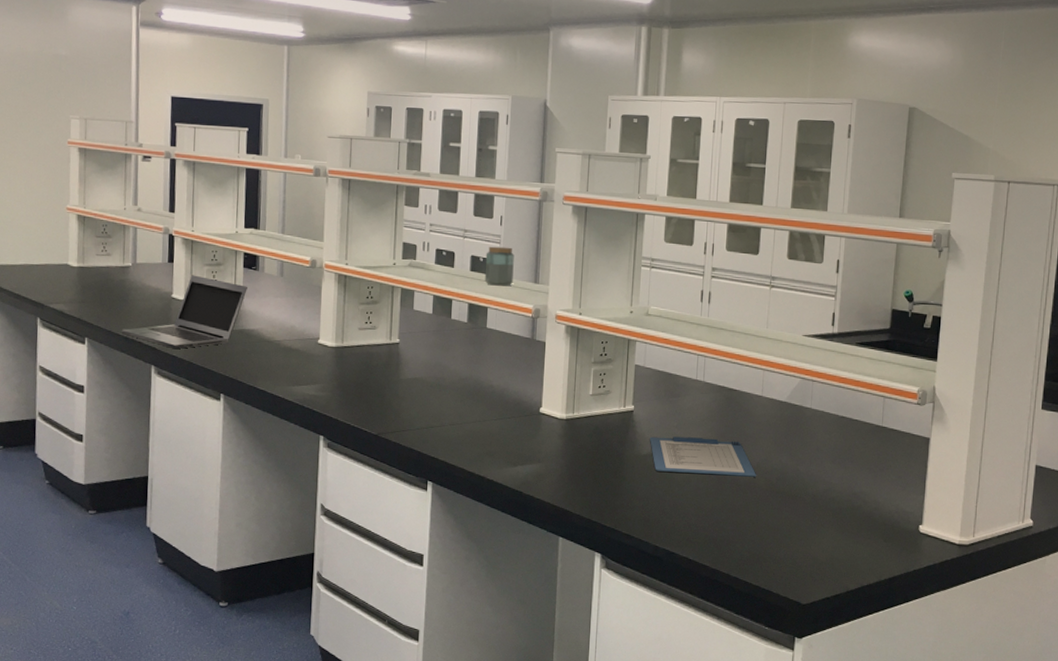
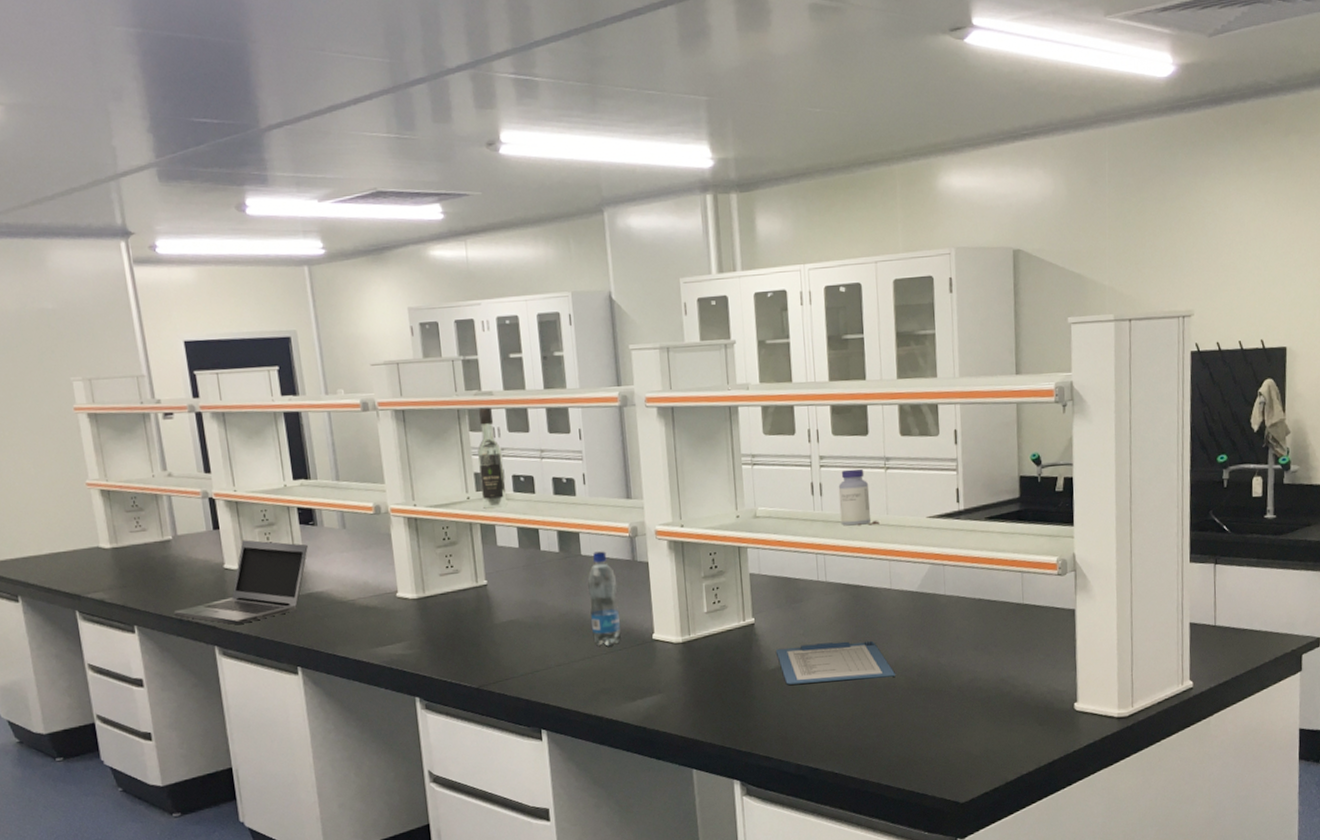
bottle: none [407,186,431,277] -> present [478,407,508,510]
peanut butter: present [484,246,514,285] -> none [568,462,603,507]
bottle: none [486,326,515,414] -> present [587,551,621,647]
medicine bottle: none [723,283,759,336] -> present [838,468,880,527]

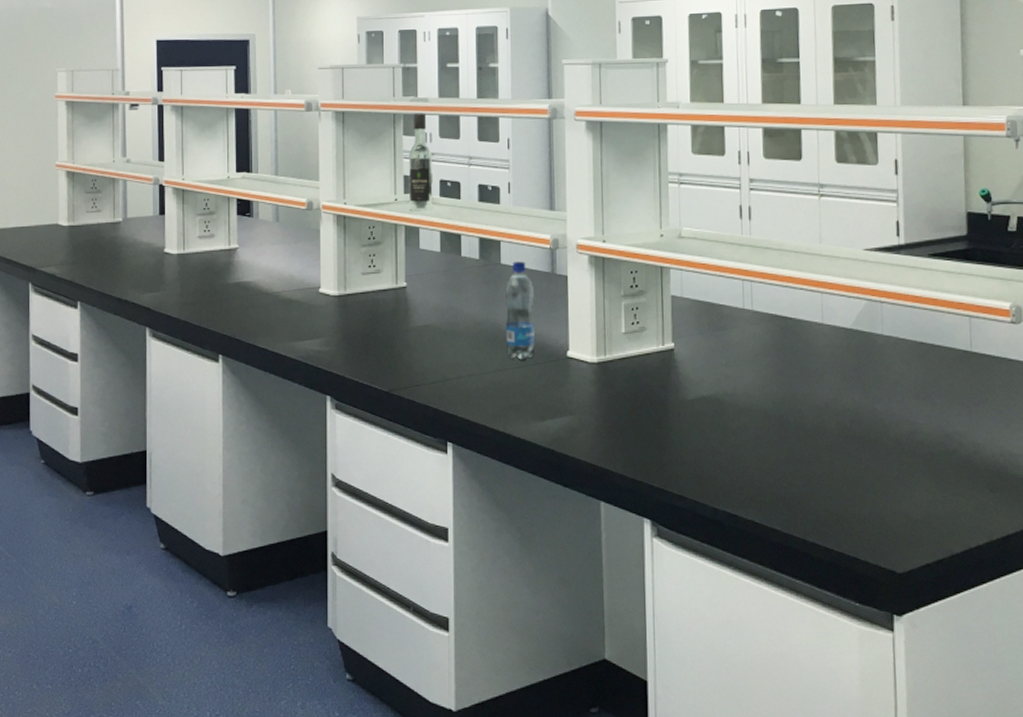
laptop: present [173,540,308,625] -> none [114,226,242,309]
clipboard: present [775,640,895,685] -> none [695,376,825,420]
medicine bottle: present [838,468,880,527] -> none [768,194,812,254]

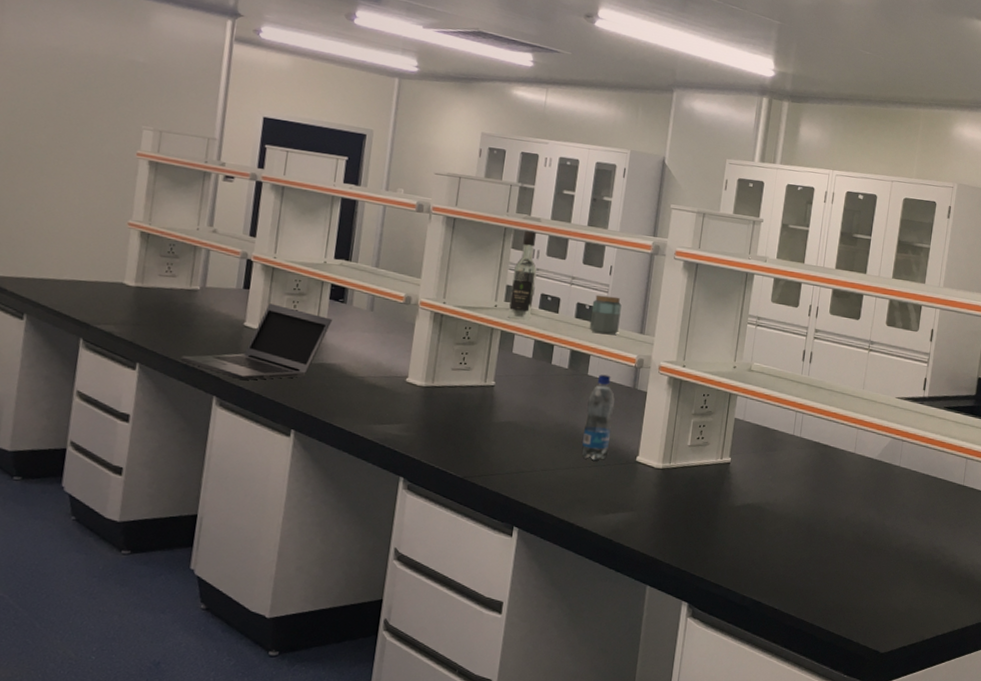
laptop: none [114,226,242,309] -> present [180,303,332,381]
peanut butter: none [494,172,526,215] -> present [589,294,622,334]

